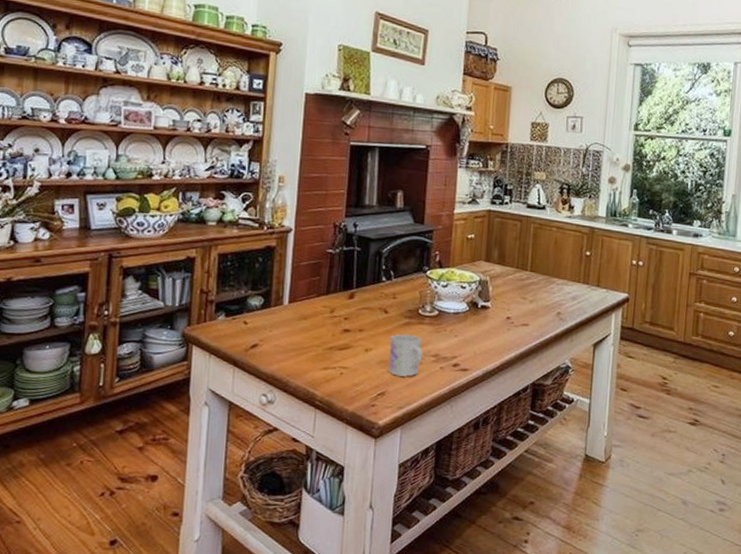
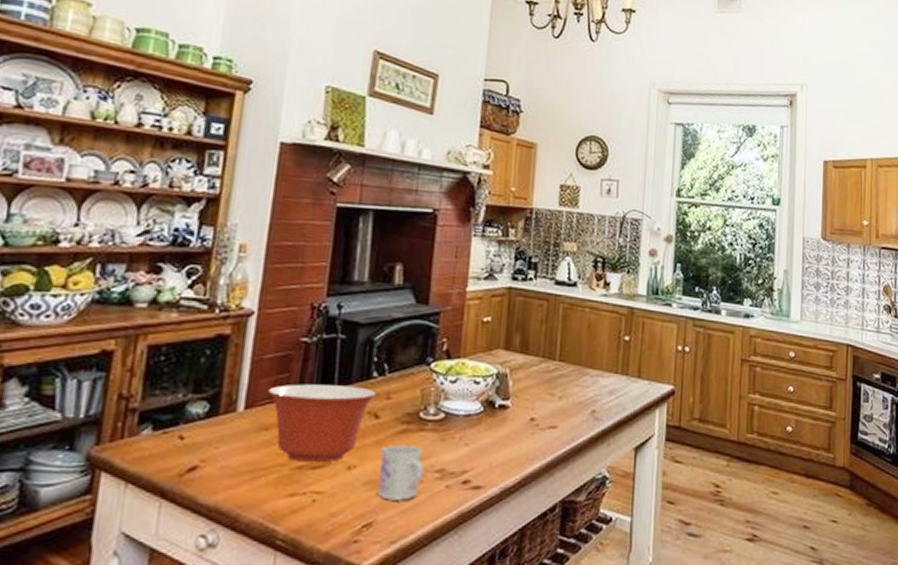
mixing bowl: none [305,285,385,346] -> present [268,384,376,463]

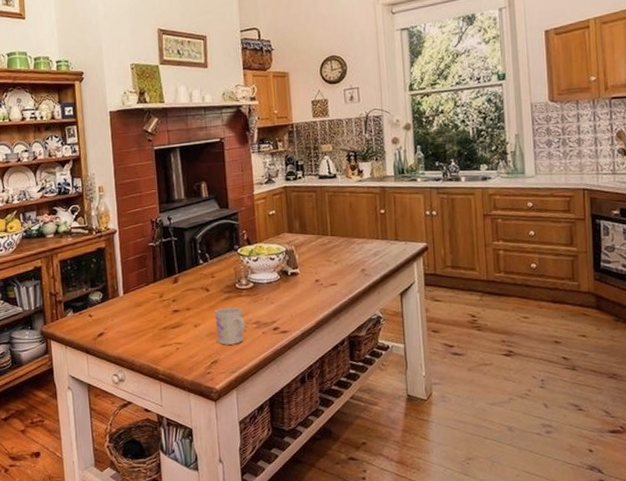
mixing bowl: present [268,384,376,463] -> none [135,271,204,325]

